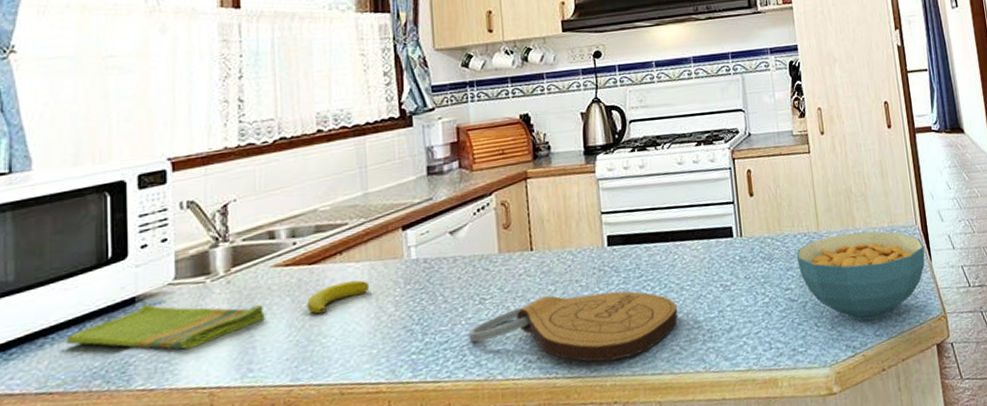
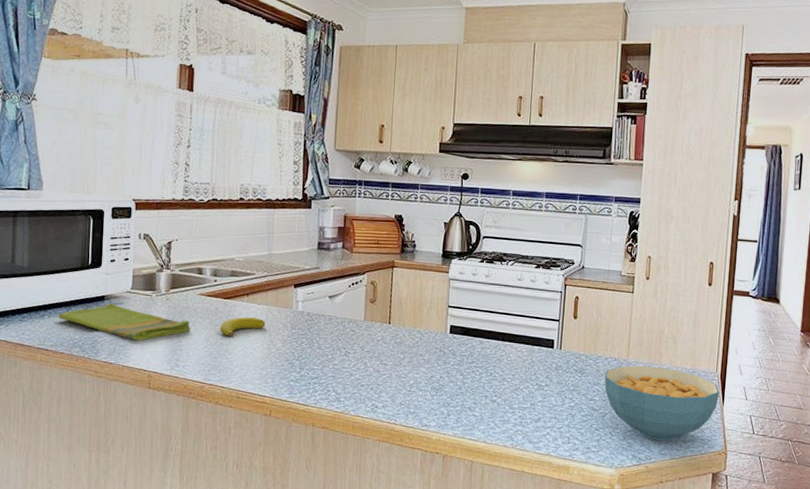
cutting board: present [469,291,678,362] -> none [334,361,497,422]

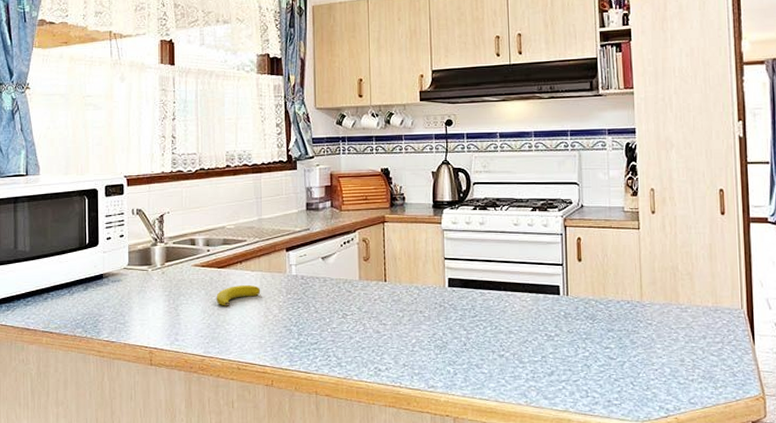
dish towel: present [58,303,190,341] -> none [60,281,187,318]
cereal bowl: present [604,365,720,441] -> none [618,307,749,388]

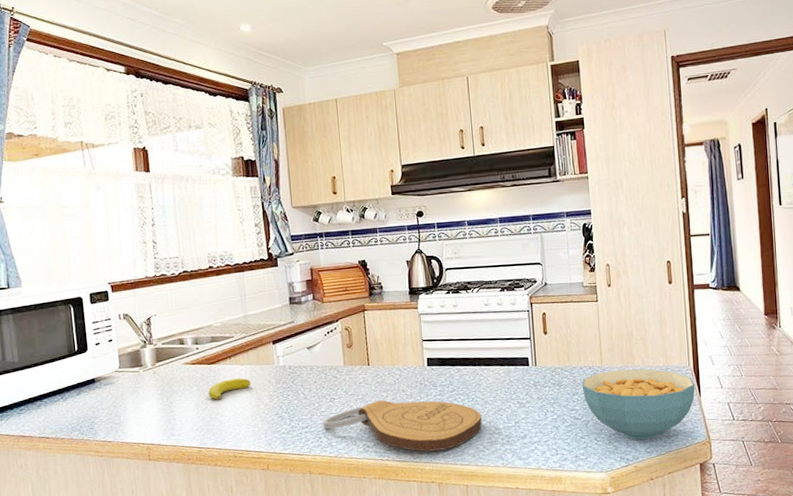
cutting board: none [333,320,505,381] -> present [323,400,482,452]
cereal bowl: none [618,307,749,388] -> present [582,369,695,440]

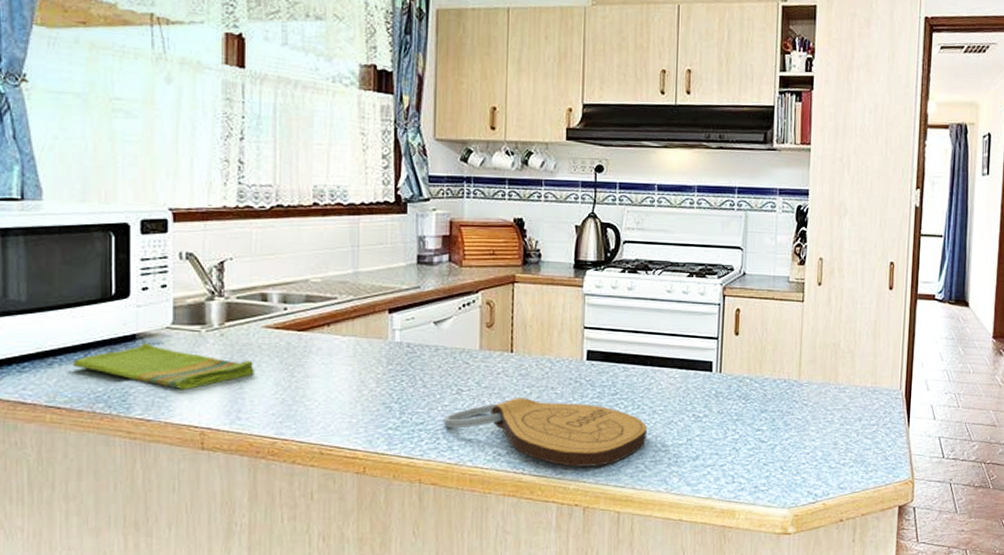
dish towel: none [54,384,181,417] -> present [73,343,254,390]
banana: present [208,378,251,400] -> none [294,353,354,378]
cereal bowl: present [582,369,695,440] -> none [772,386,904,472]

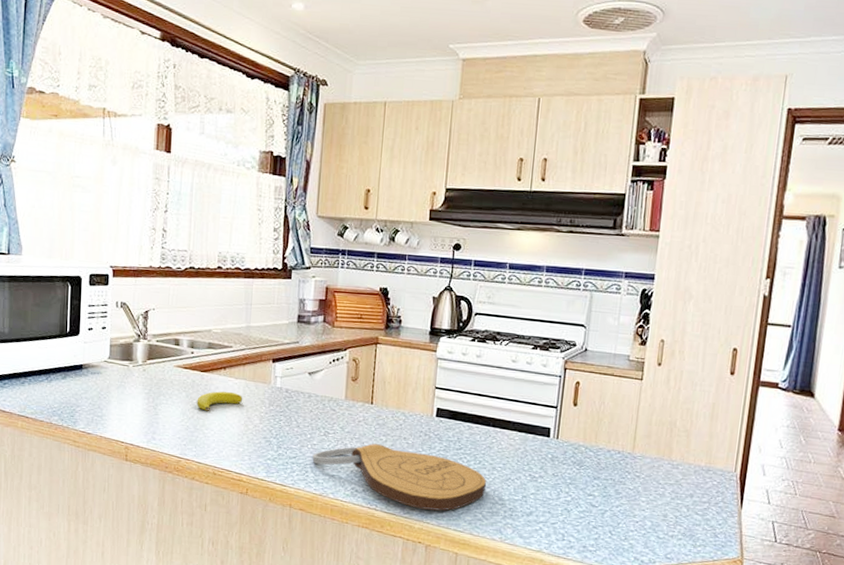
dish towel: present [73,343,254,390] -> none [38,372,167,412]
banana: none [294,353,354,378] -> present [197,391,243,411]

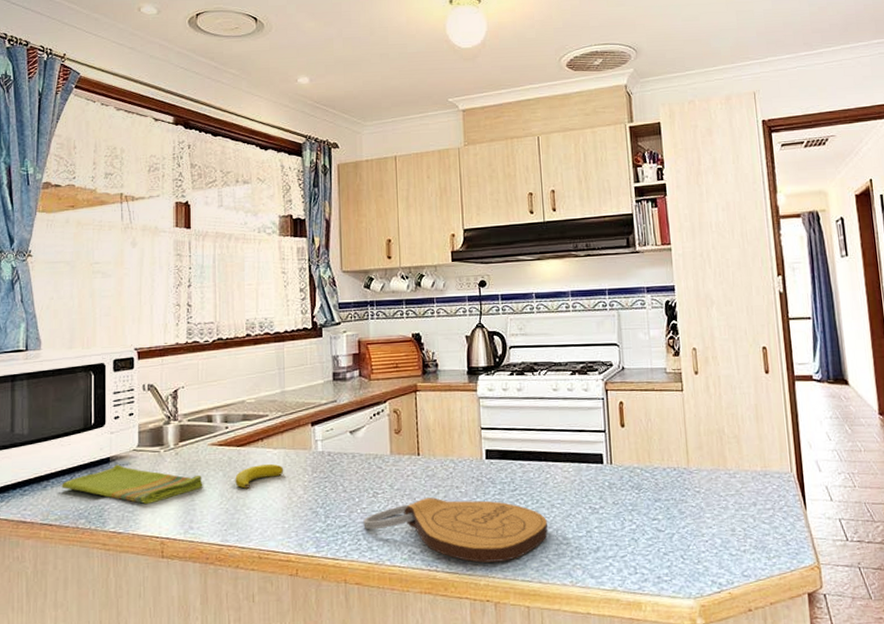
dish towel: none [38,372,167,412] -> present [61,464,203,505]

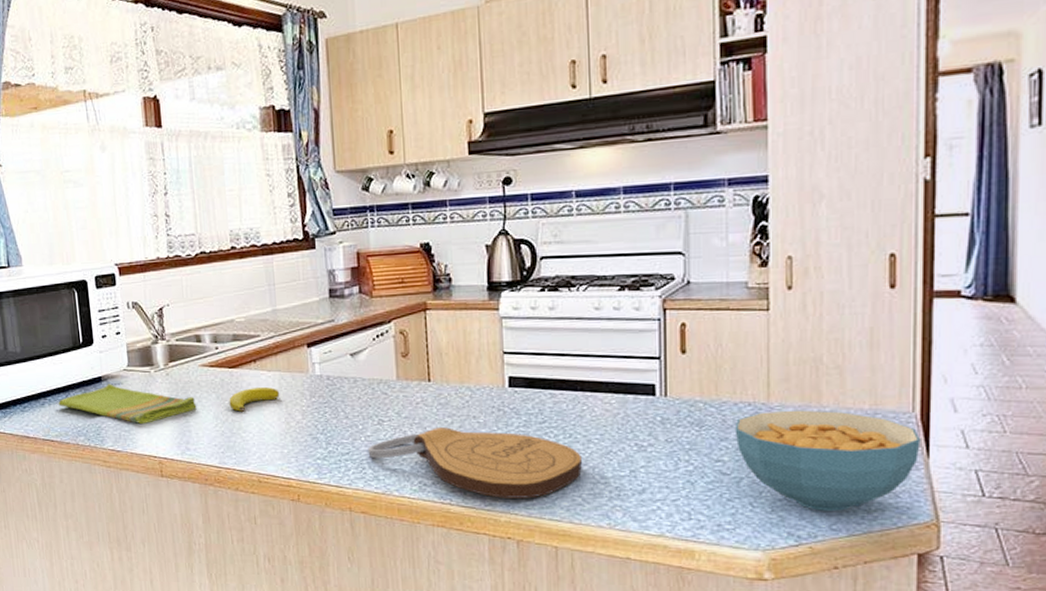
cereal bowl: none [665,473,800,560] -> present [734,410,921,511]

